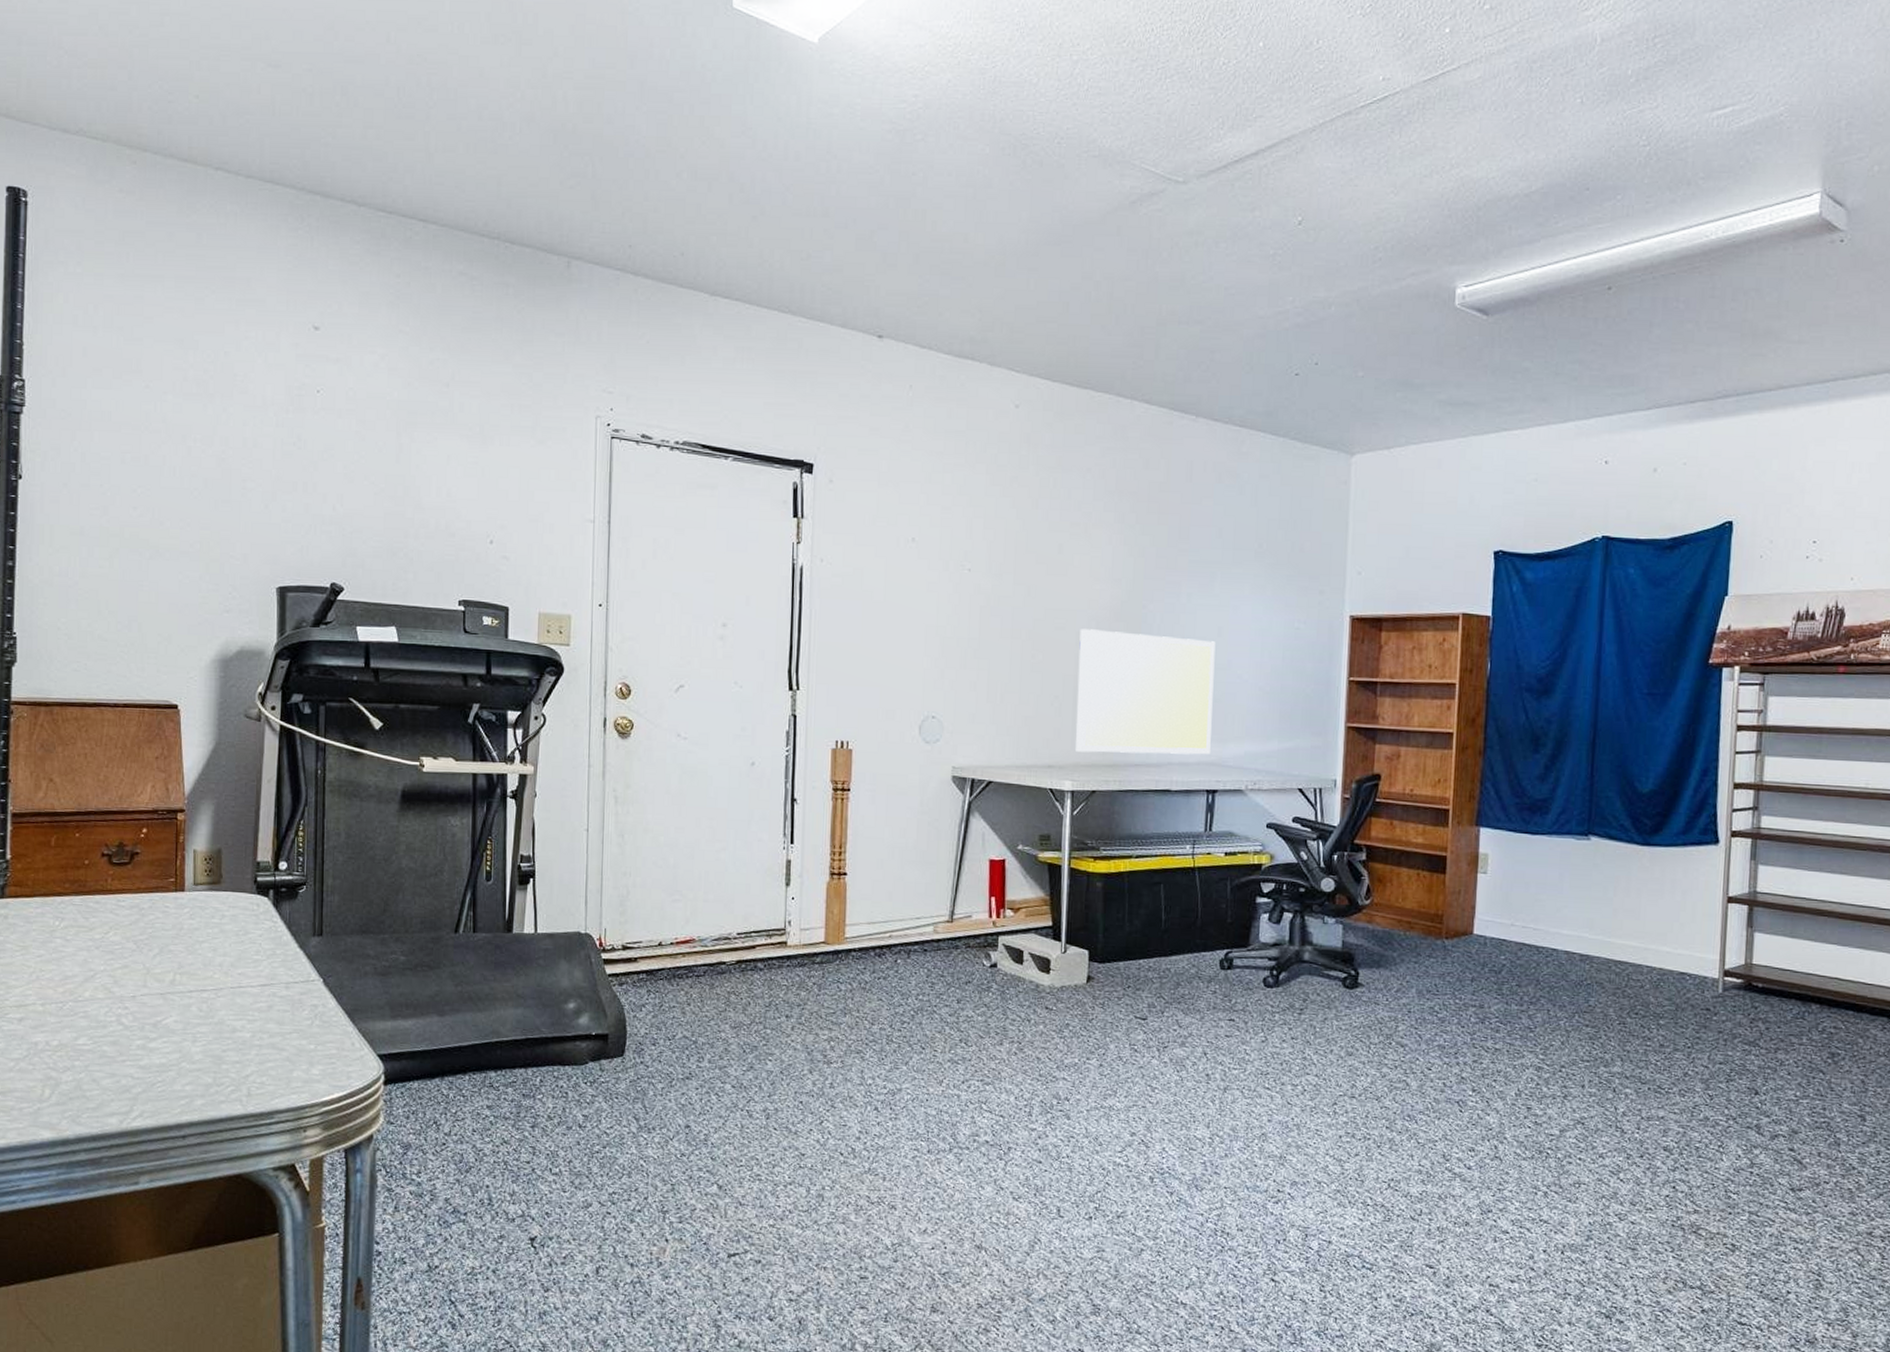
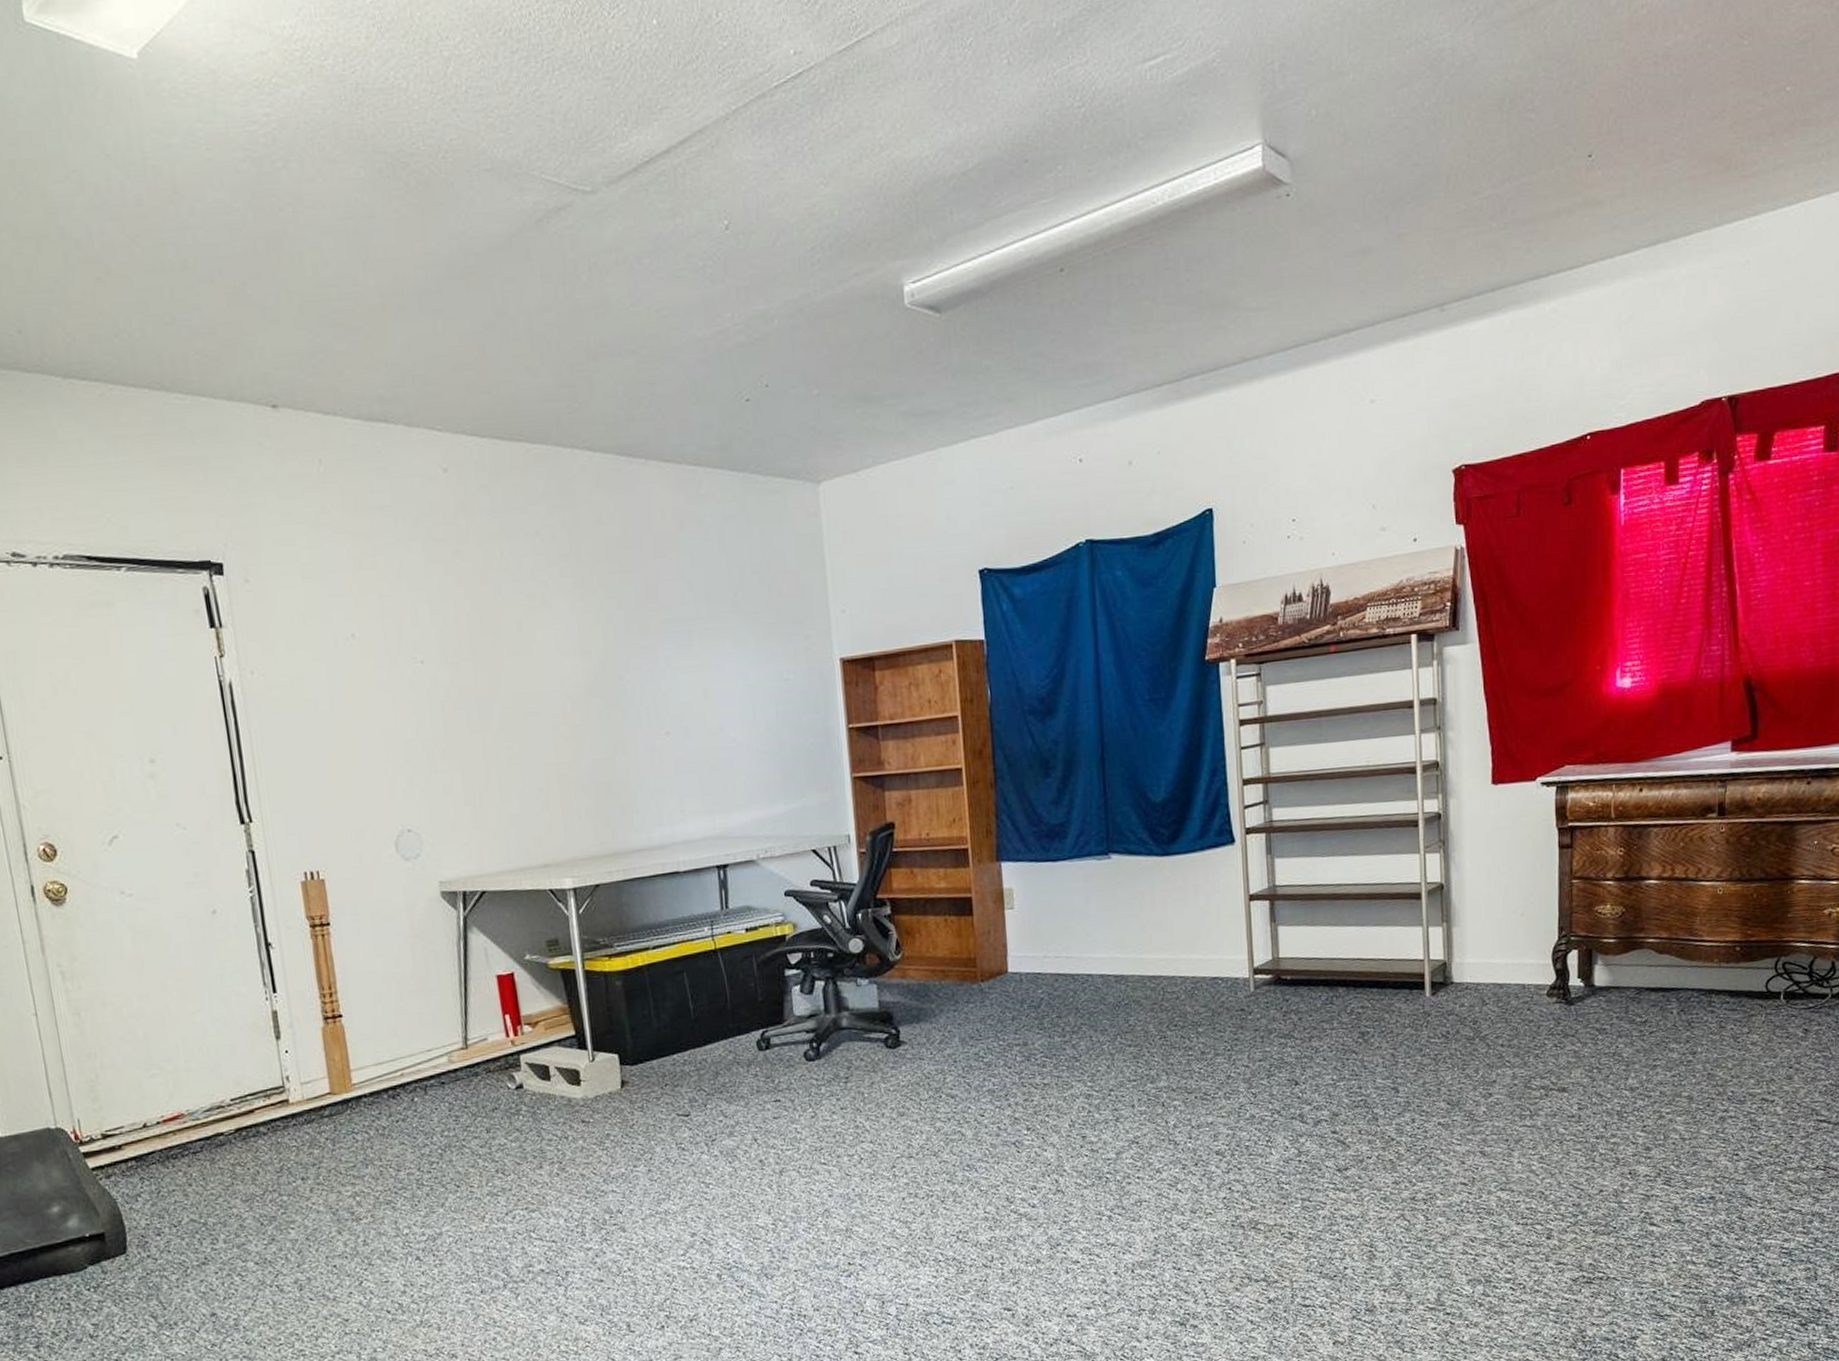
wall art: present [1076,629,1216,755] -> none [555,705,715,846]

